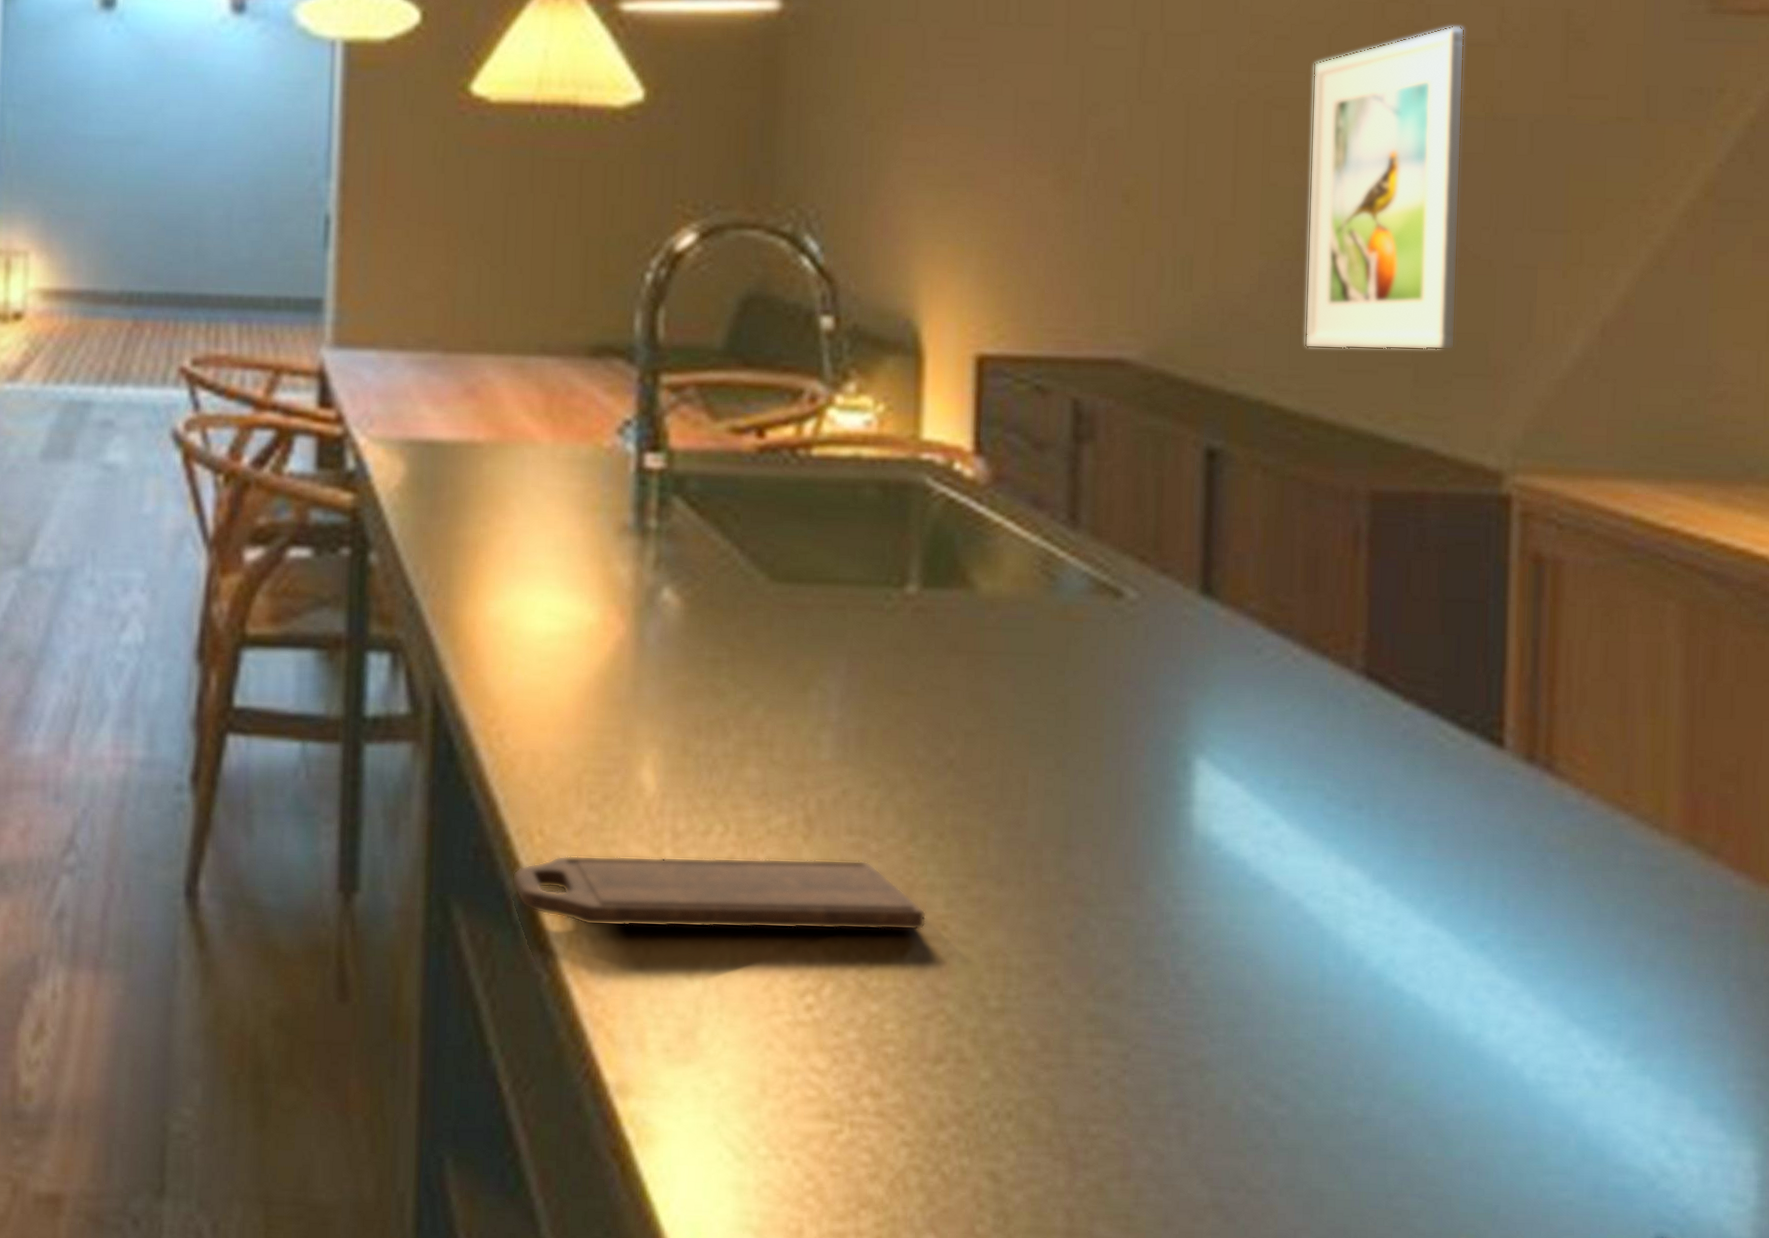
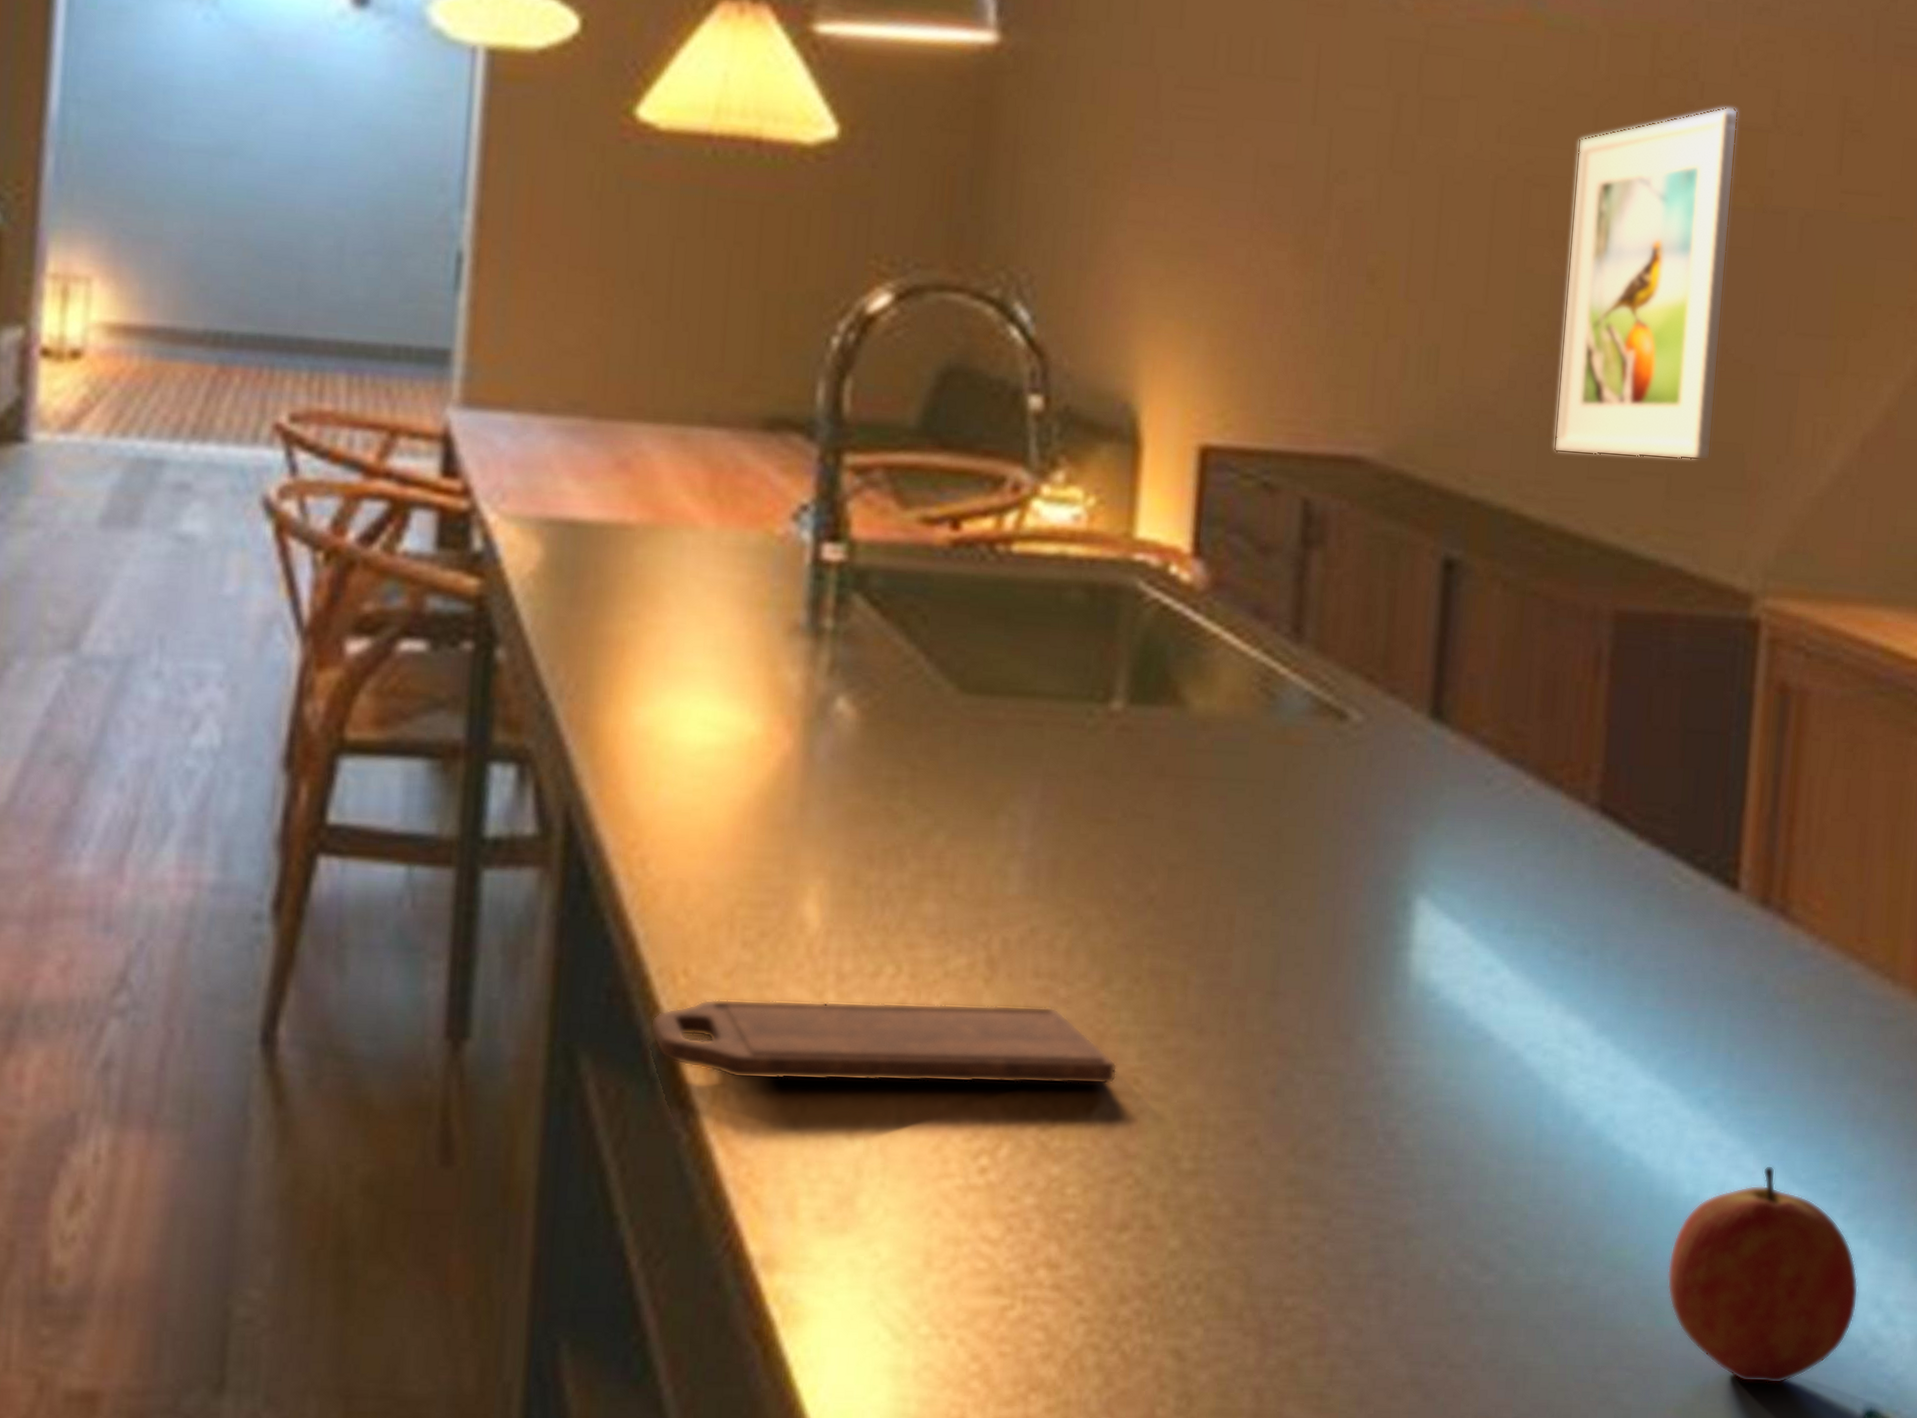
fruit: none [1453,1005,1644,1213] -> present [1667,1165,1859,1384]

